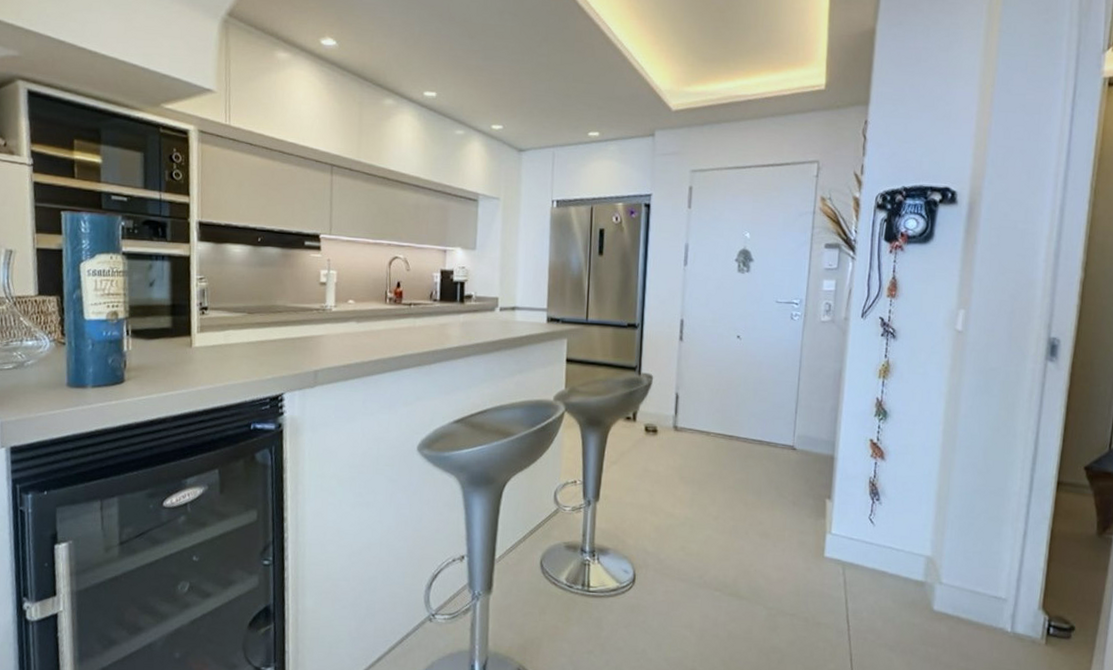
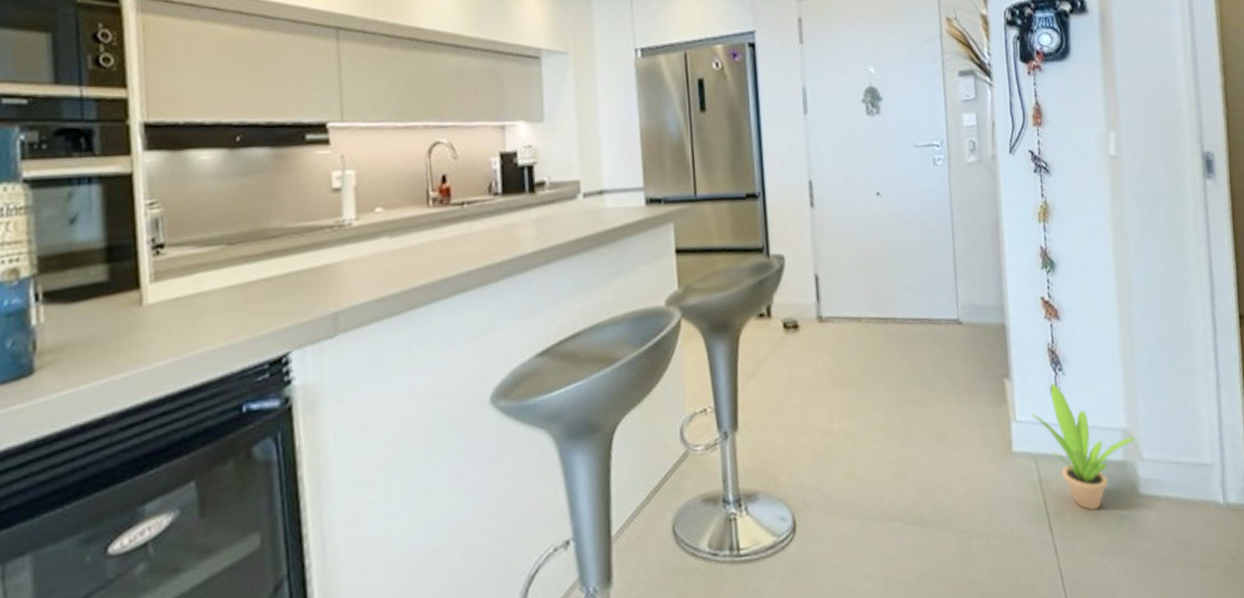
potted plant: none [845,509,938,614] -> present [1031,382,1137,510]

